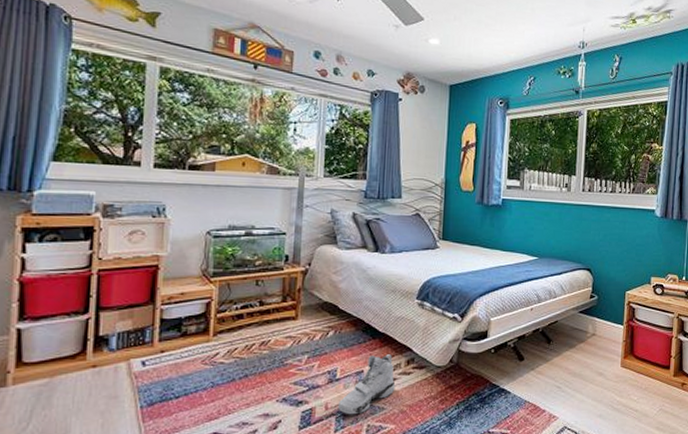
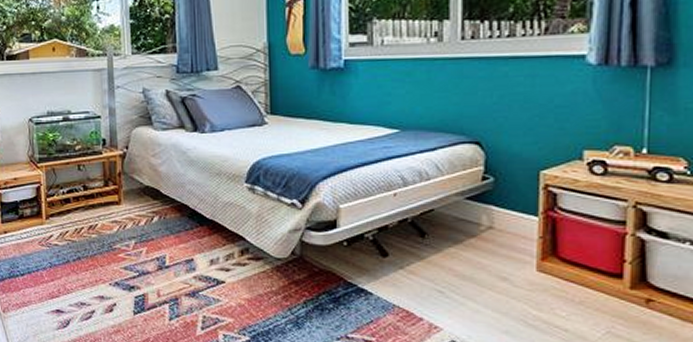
sneaker: present [337,354,396,415] -> none [170,243,230,304]

